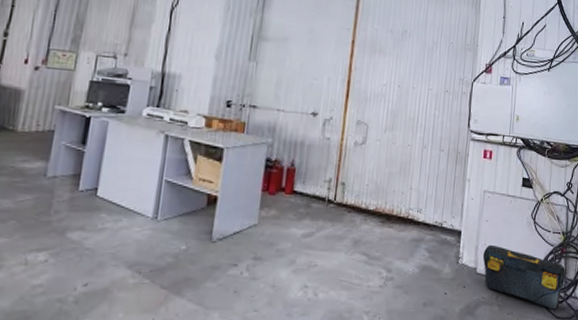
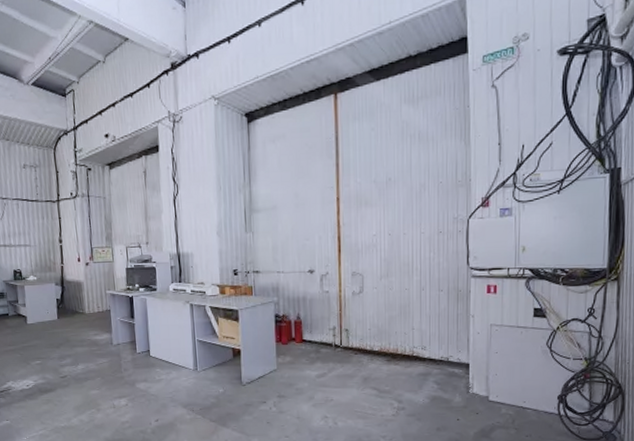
toolbox: present [482,244,566,310] -> none [494,374,591,432]

